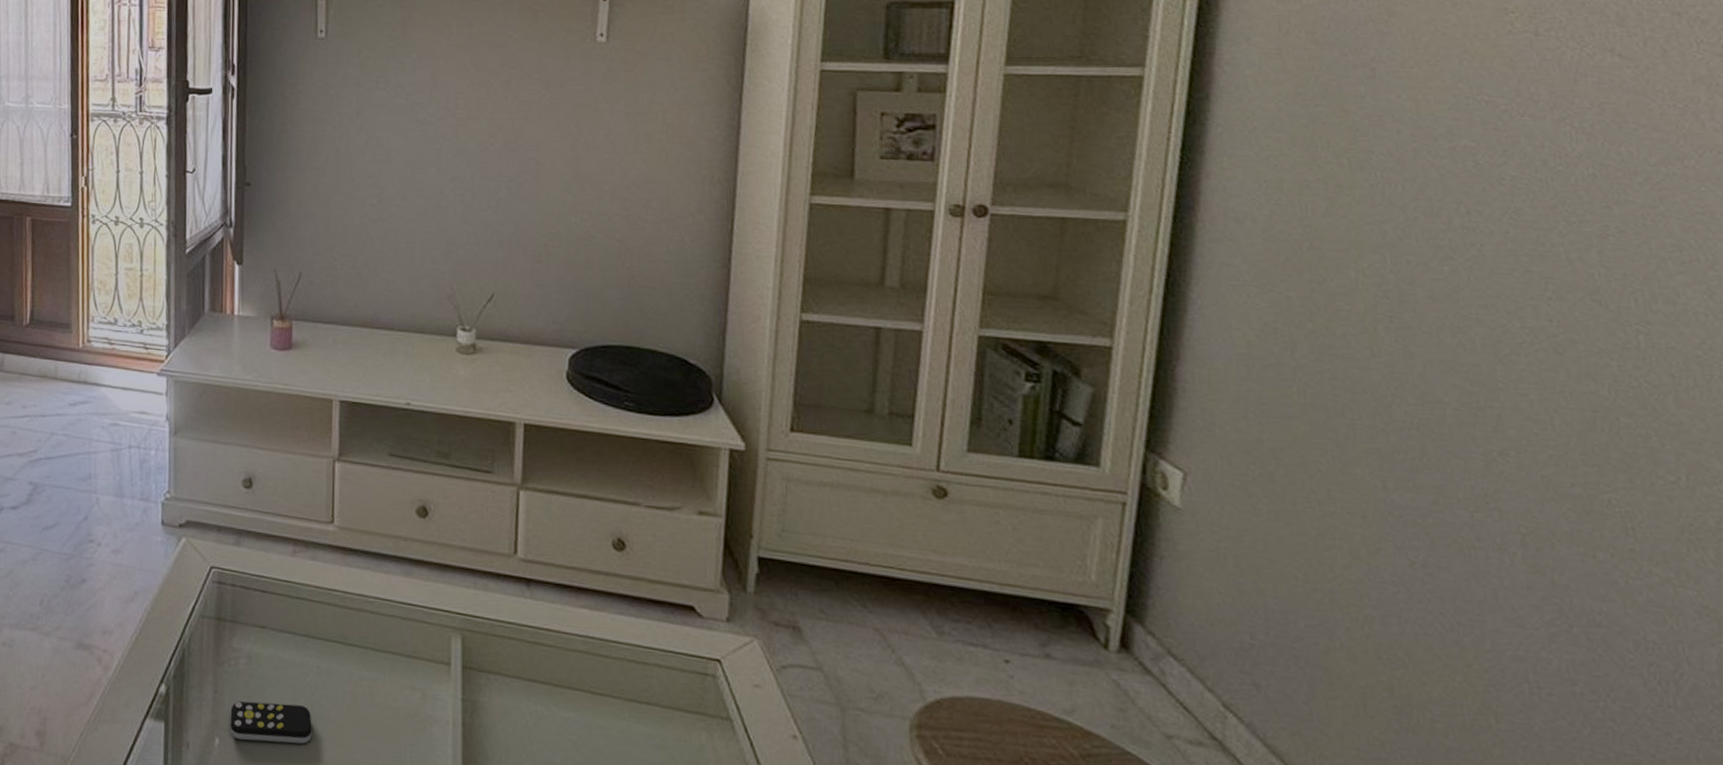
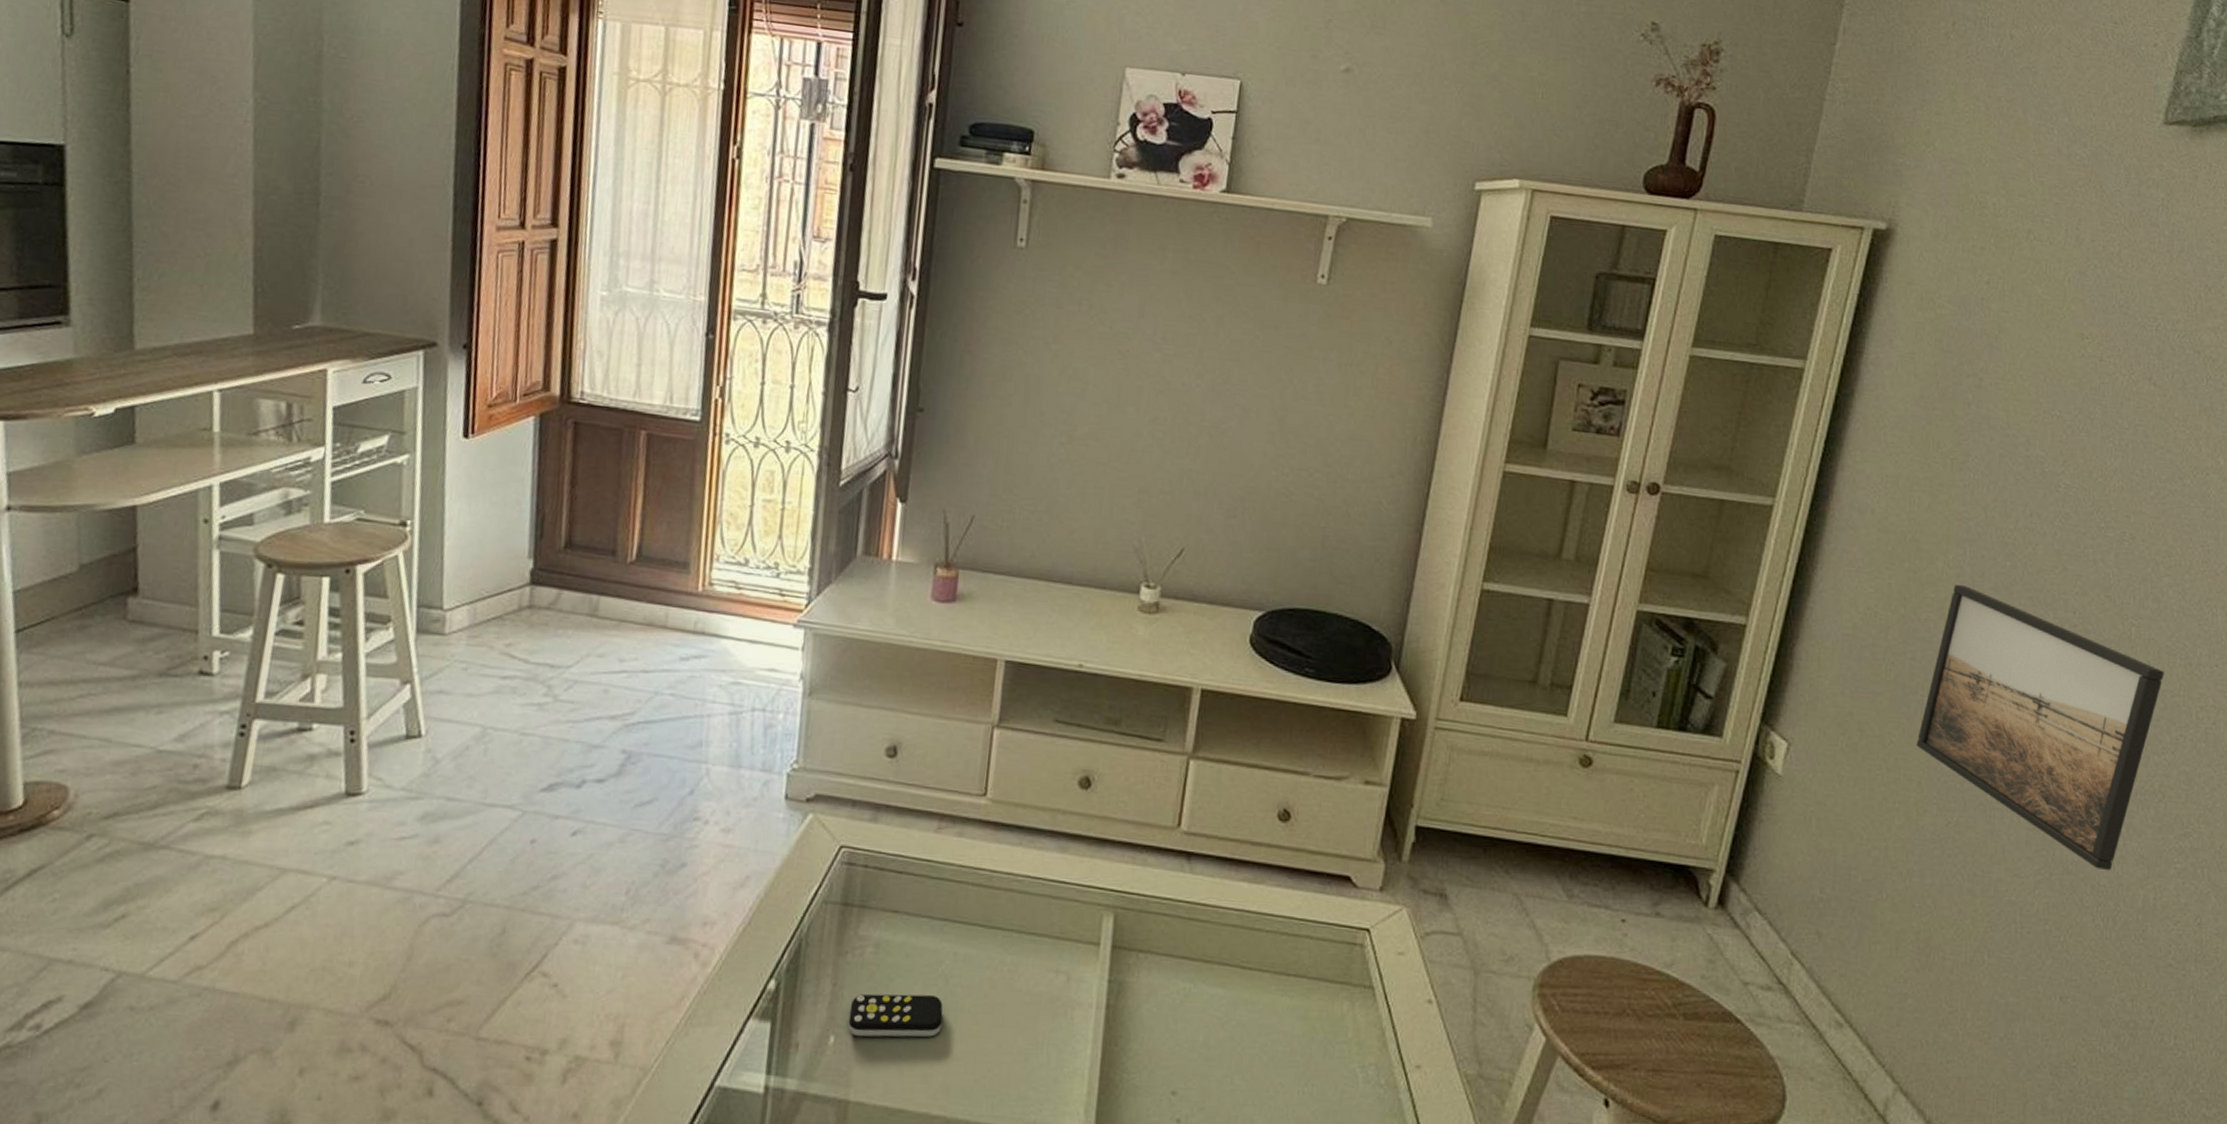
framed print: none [1352,295,1699,625] -> present [1916,585,2164,871]

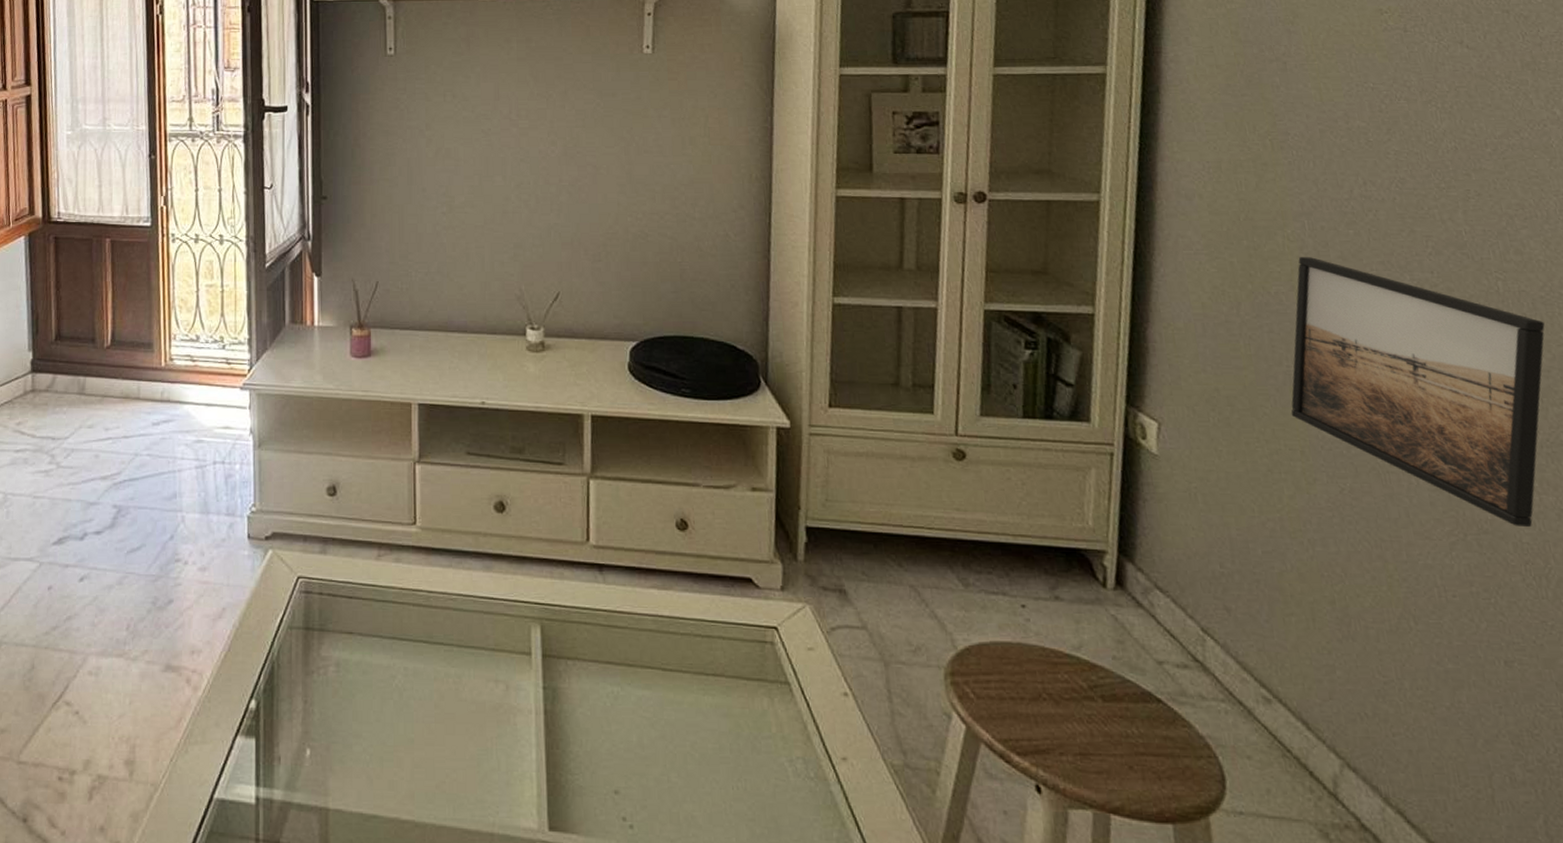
remote control: present [847,994,943,1037] -> none [320,708,401,748]

